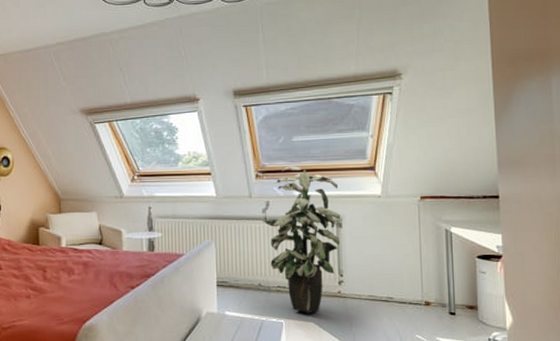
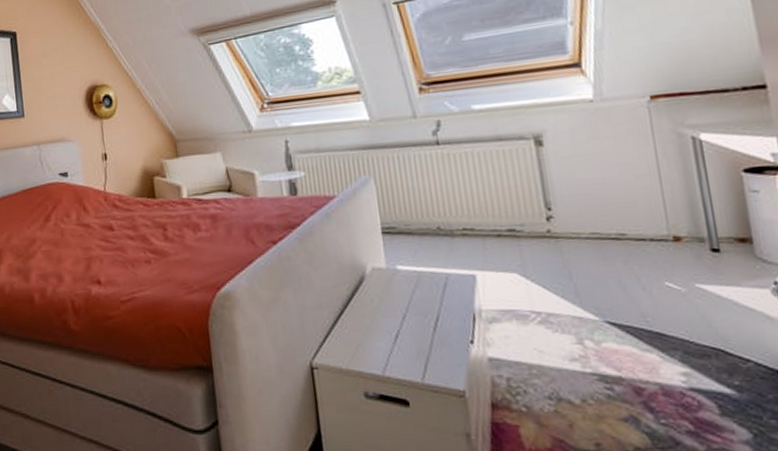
indoor plant: present [263,166,341,313] -> none [434,71,542,261]

